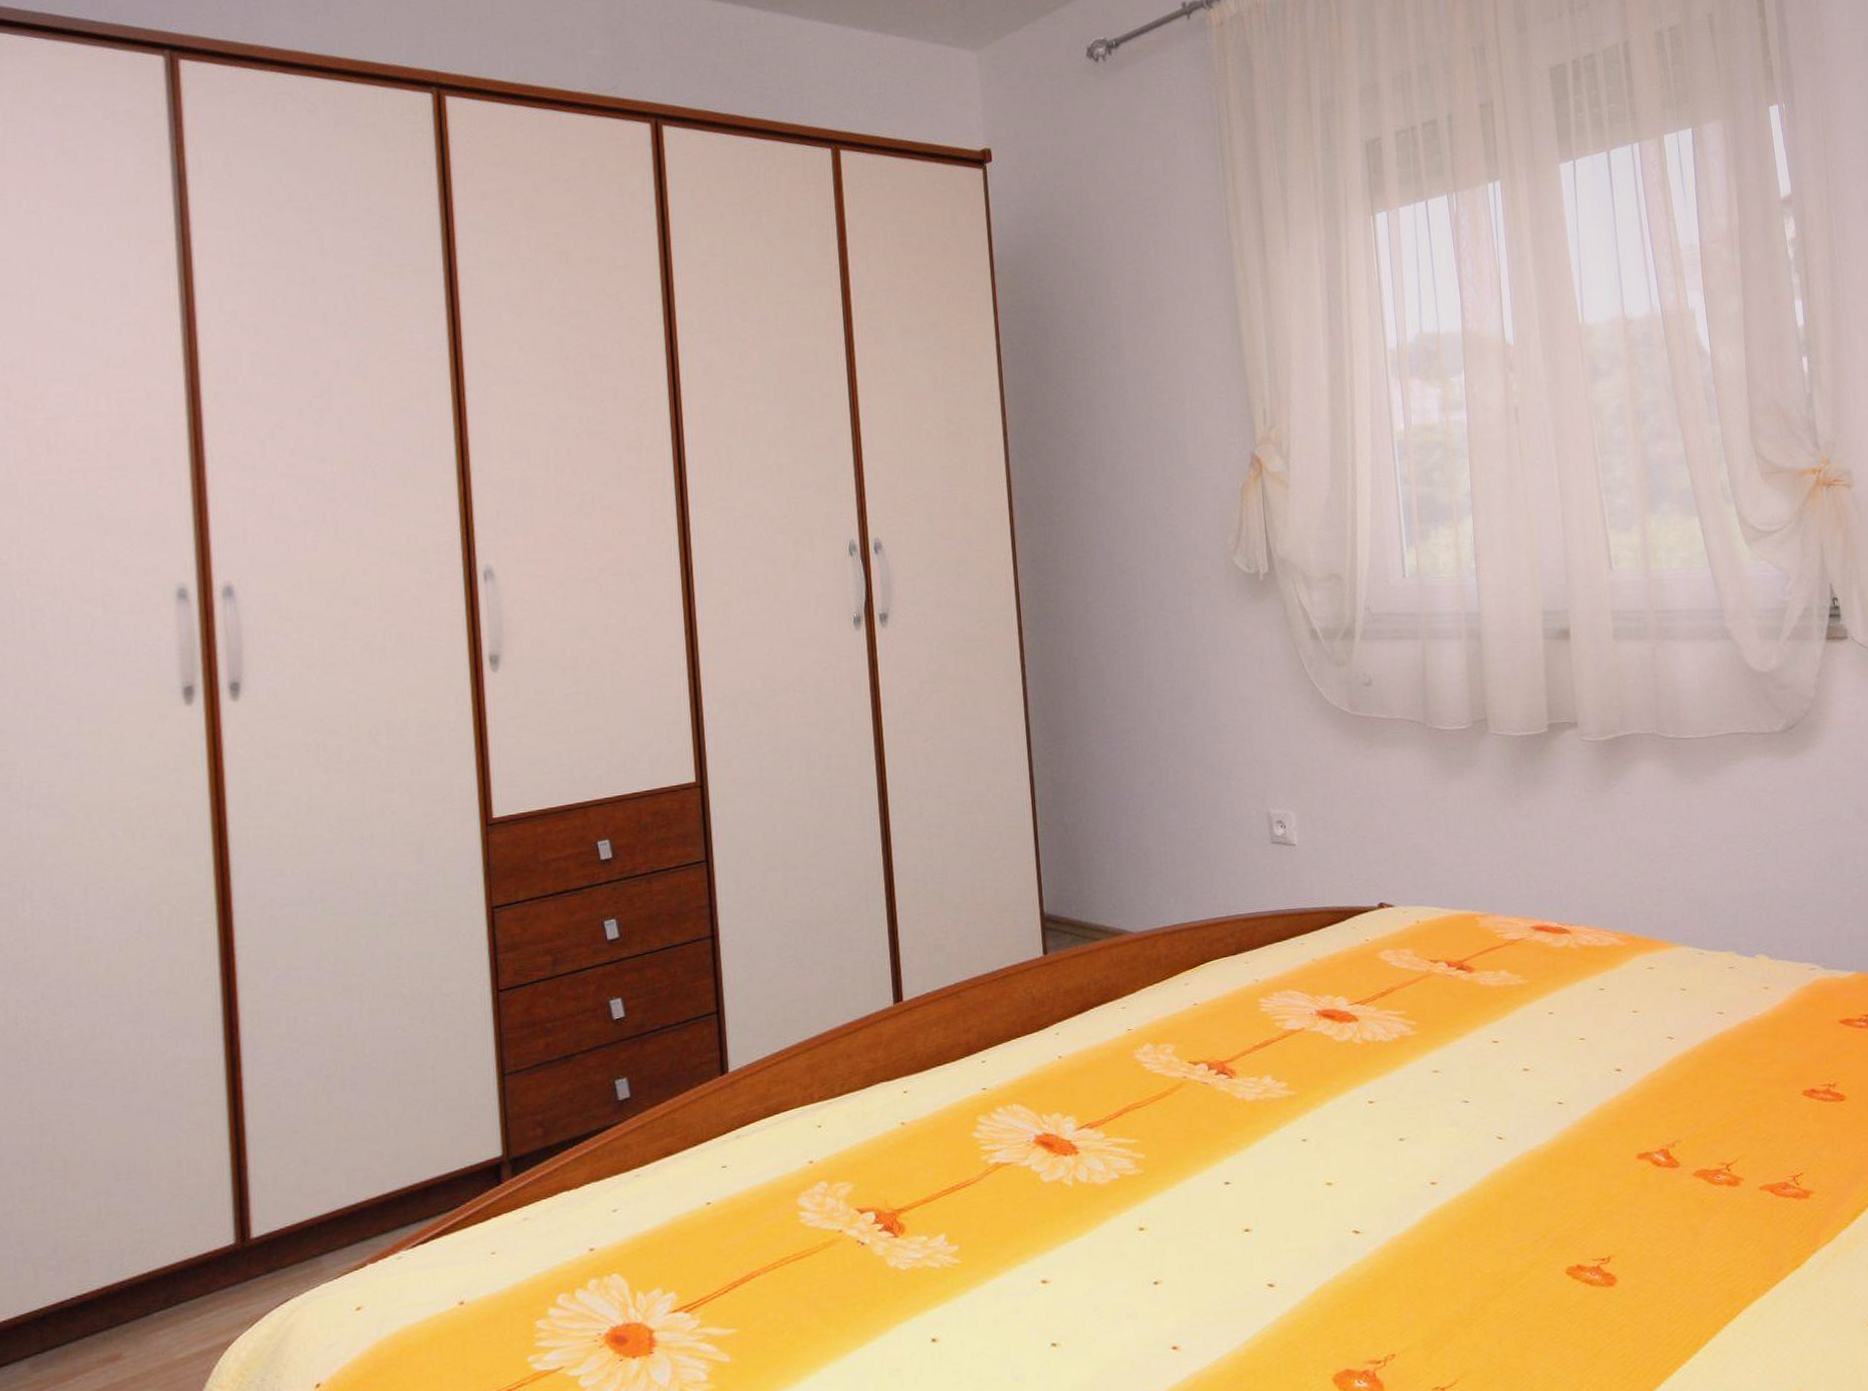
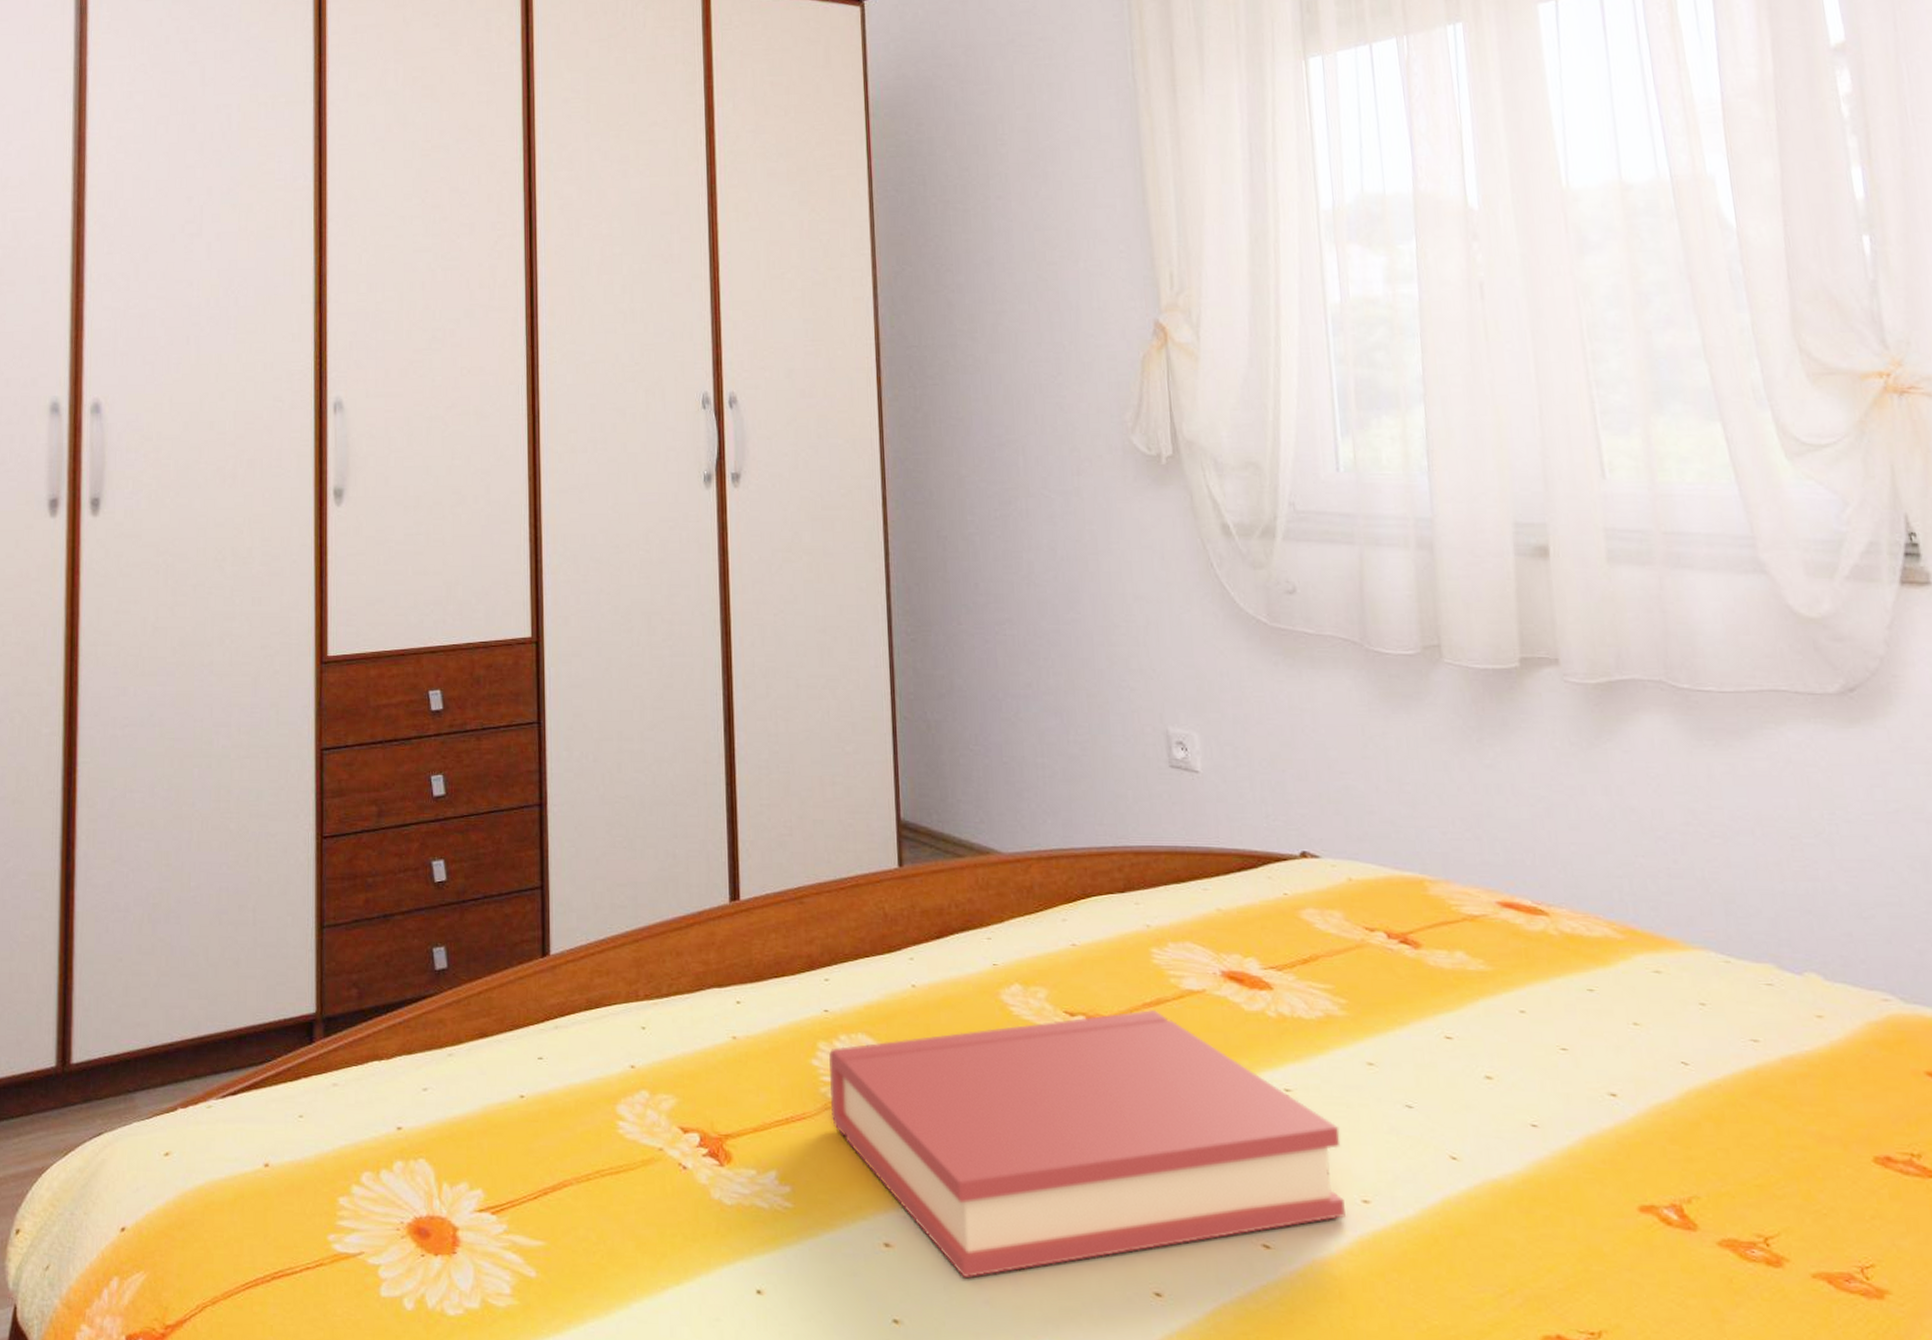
hardback book: none [988,1050,1418,1299] -> present [829,1009,1346,1279]

